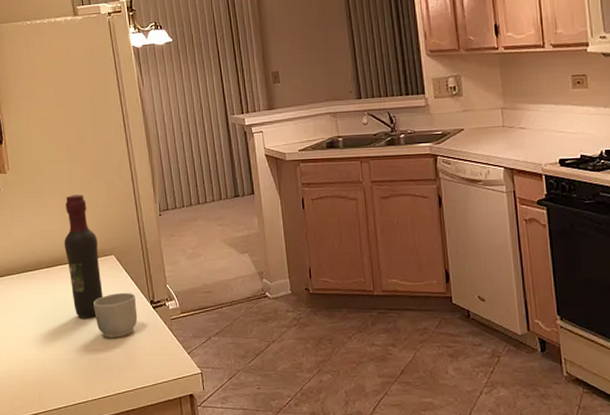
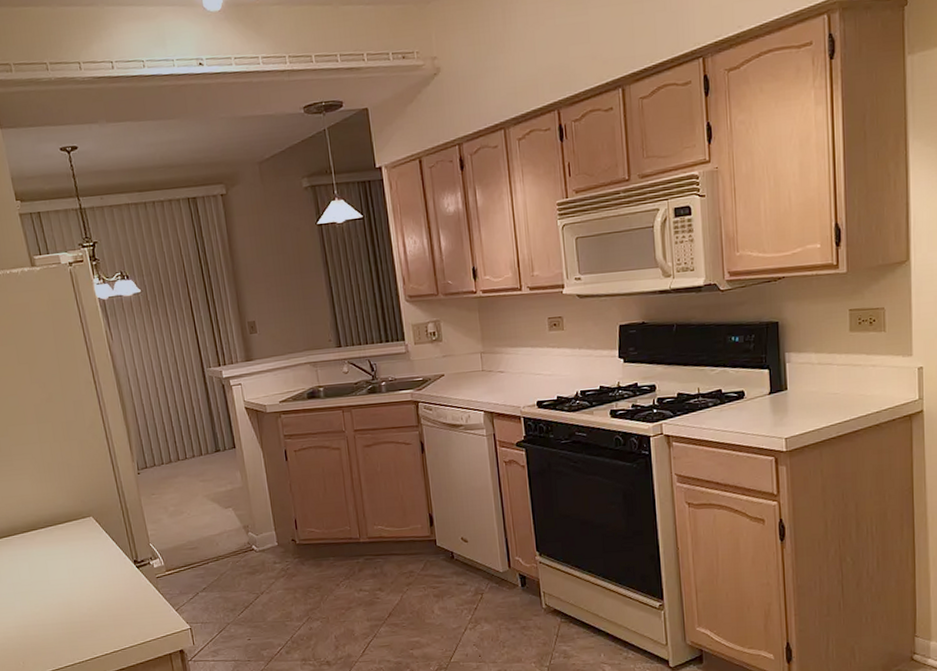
wine bottle: present [64,194,103,318] -> none [36,456,84,582]
mug: present [93,292,138,338] -> none [74,553,122,600]

